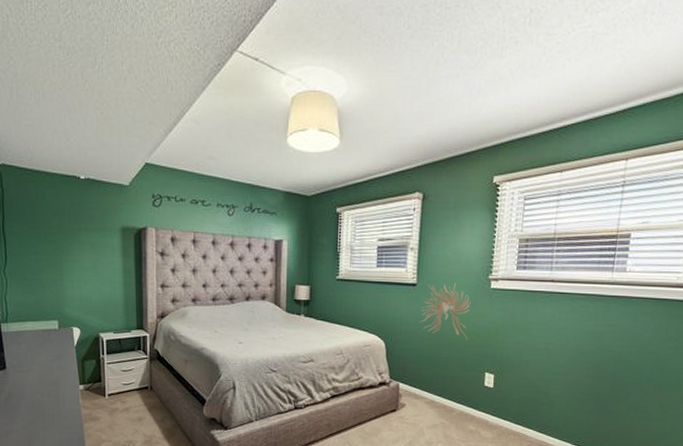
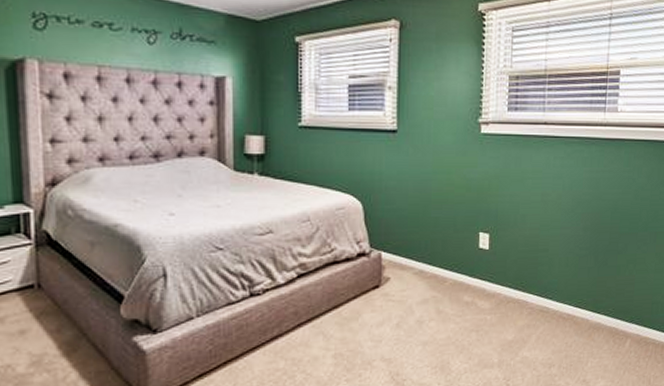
wall sculpture: present [420,283,471,341] -> none [403,128,460,197]

